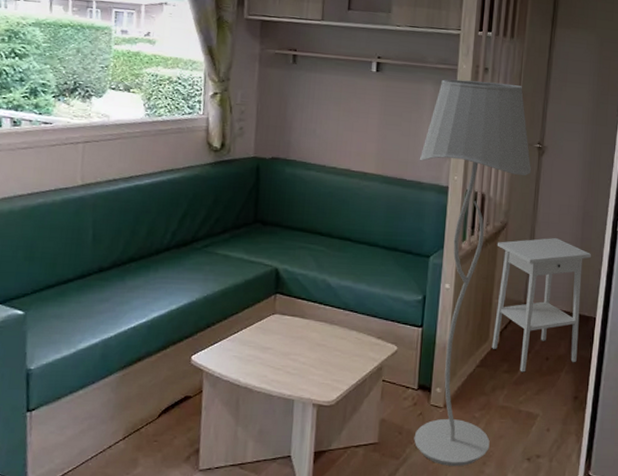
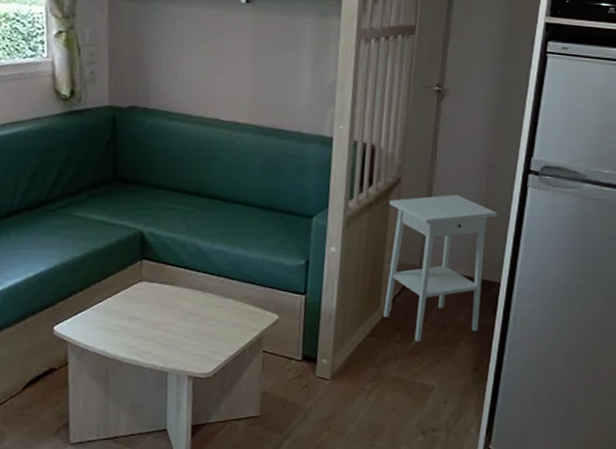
floor lamp: present [414,79,531,467] -> none [298,10,429,441]

